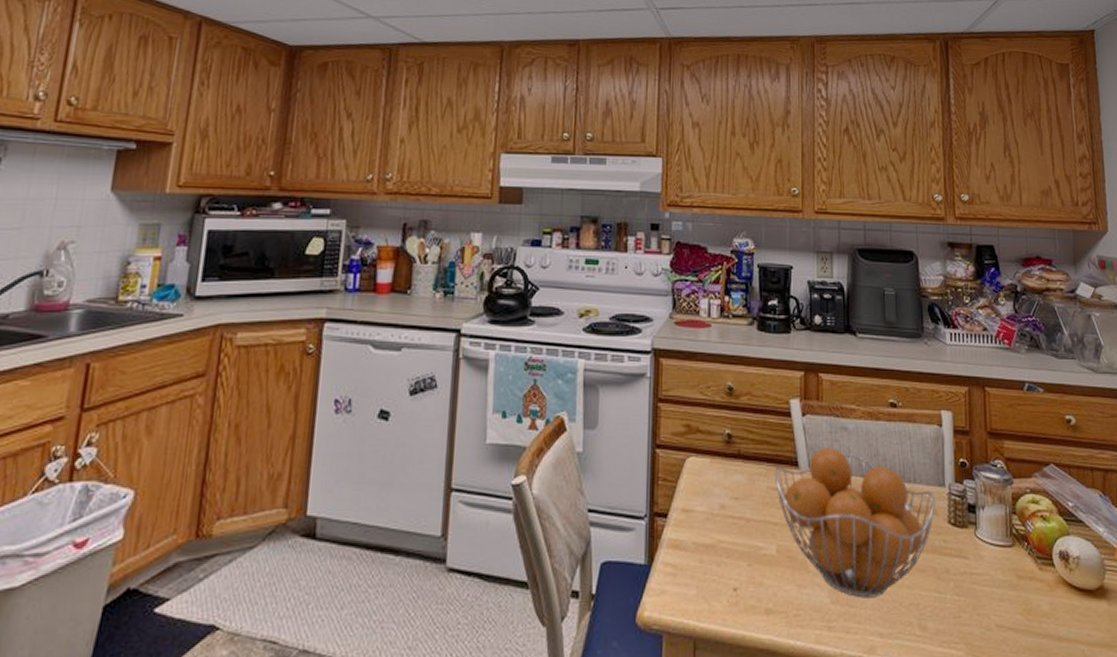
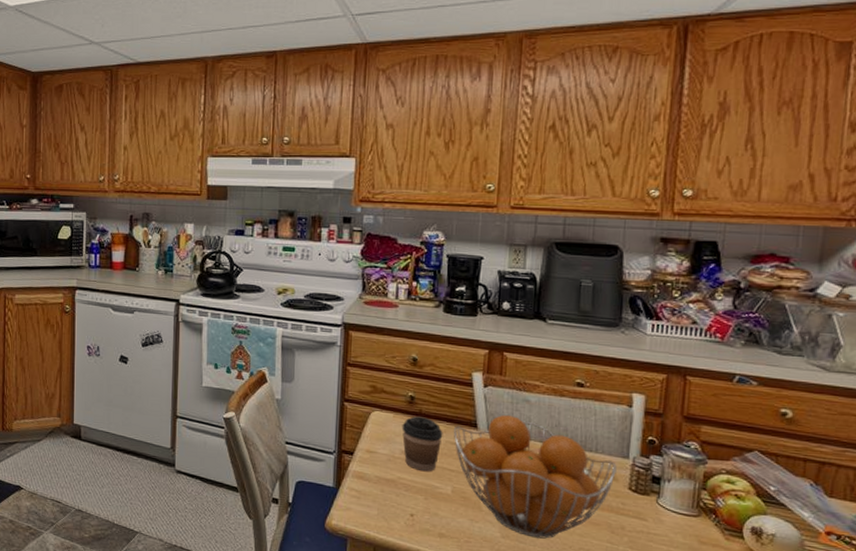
coffee cup: none [720,459,764,530] -> present [402,416,443,472]

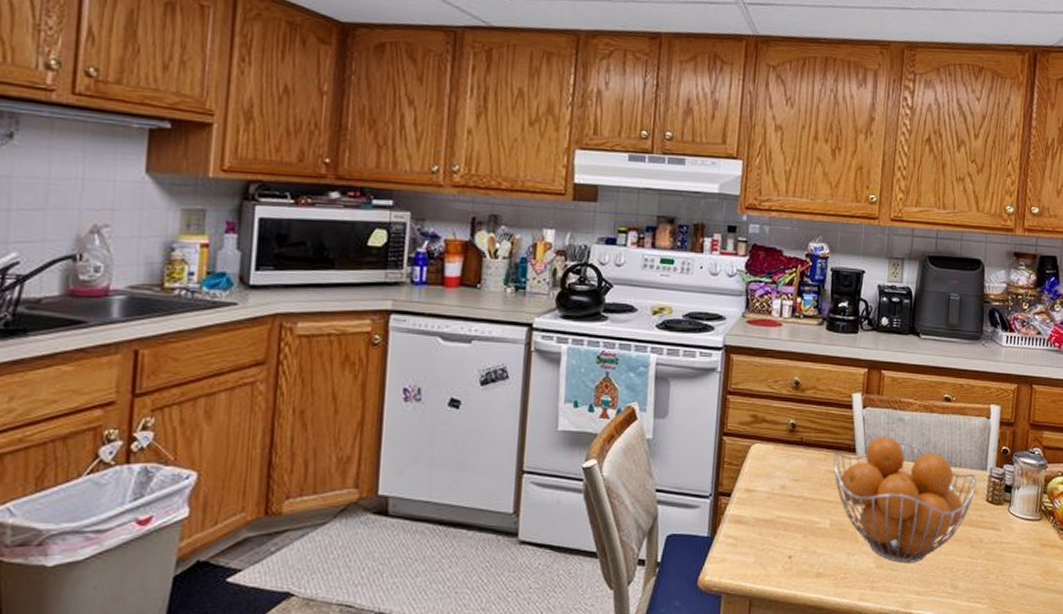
coffee cup: present [402,416,443,472] -> none [782,446,823,507]

